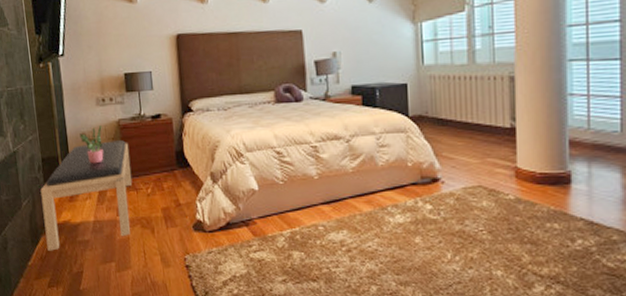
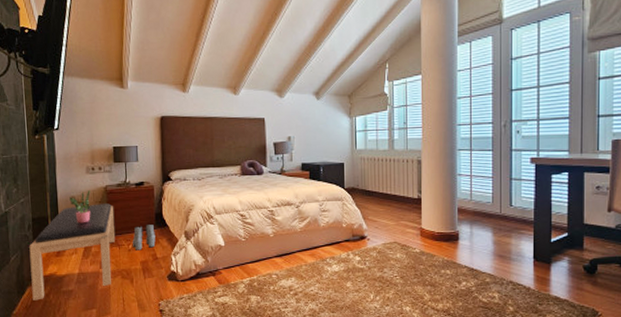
boots: none [151,163,178,195] -> present [133,223,156,250]

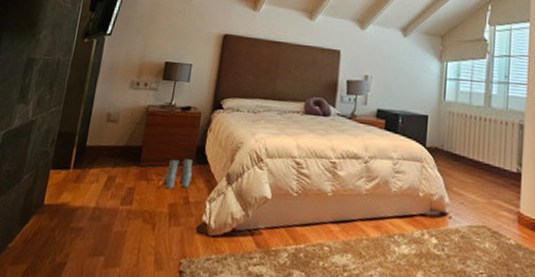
bench: present [29,203,115,300] -> none [35,124,152,235]
potted plant: present [69,190,91,224] -> none [104,108,130,147]

